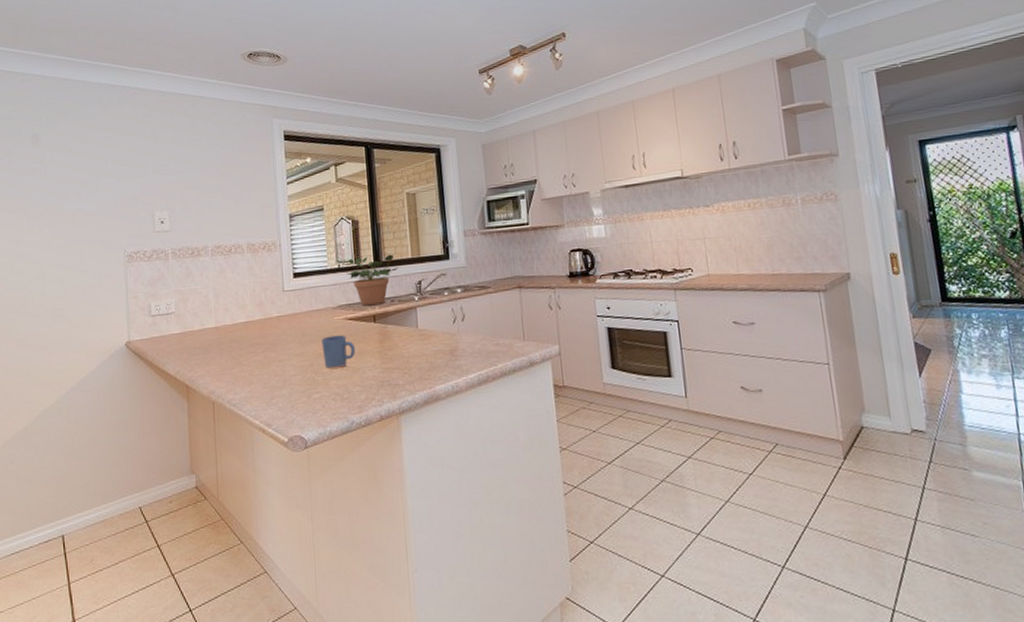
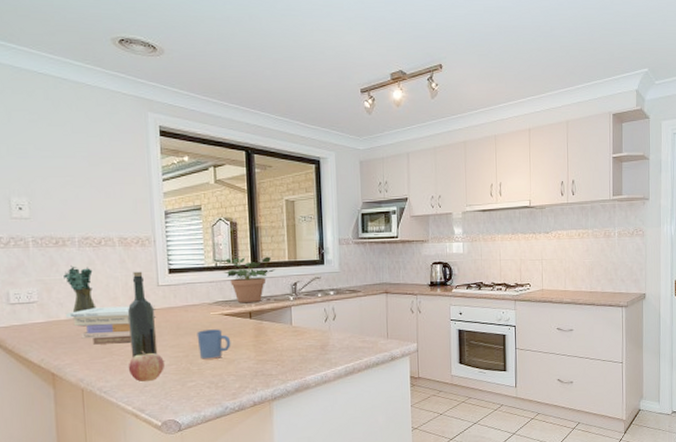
vase: none [198,275,227,322] -> present [64,266,97,313]
books: none [199,311,283,355] -> present [65,305,157,345]
wine bottle: none [255,277,284,369] -> present [127,271,158,358]
fruit: none [255,360,290,395] -> present [128,350,164,383]

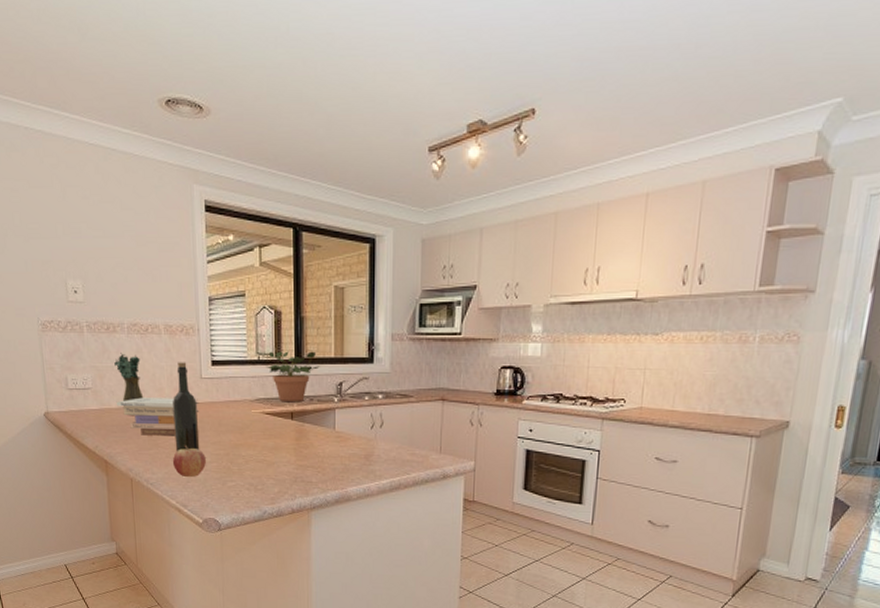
mug: present [197,329,231,361] -> none [238,428,272,461]

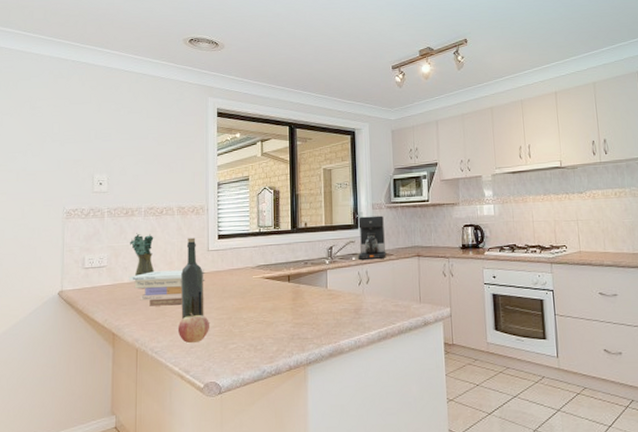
potted plant: present [266,351,320,403] -> none [266,222,313,267]
coffee maker: none [372,349,405,401] -> present [358,215,387,261]

